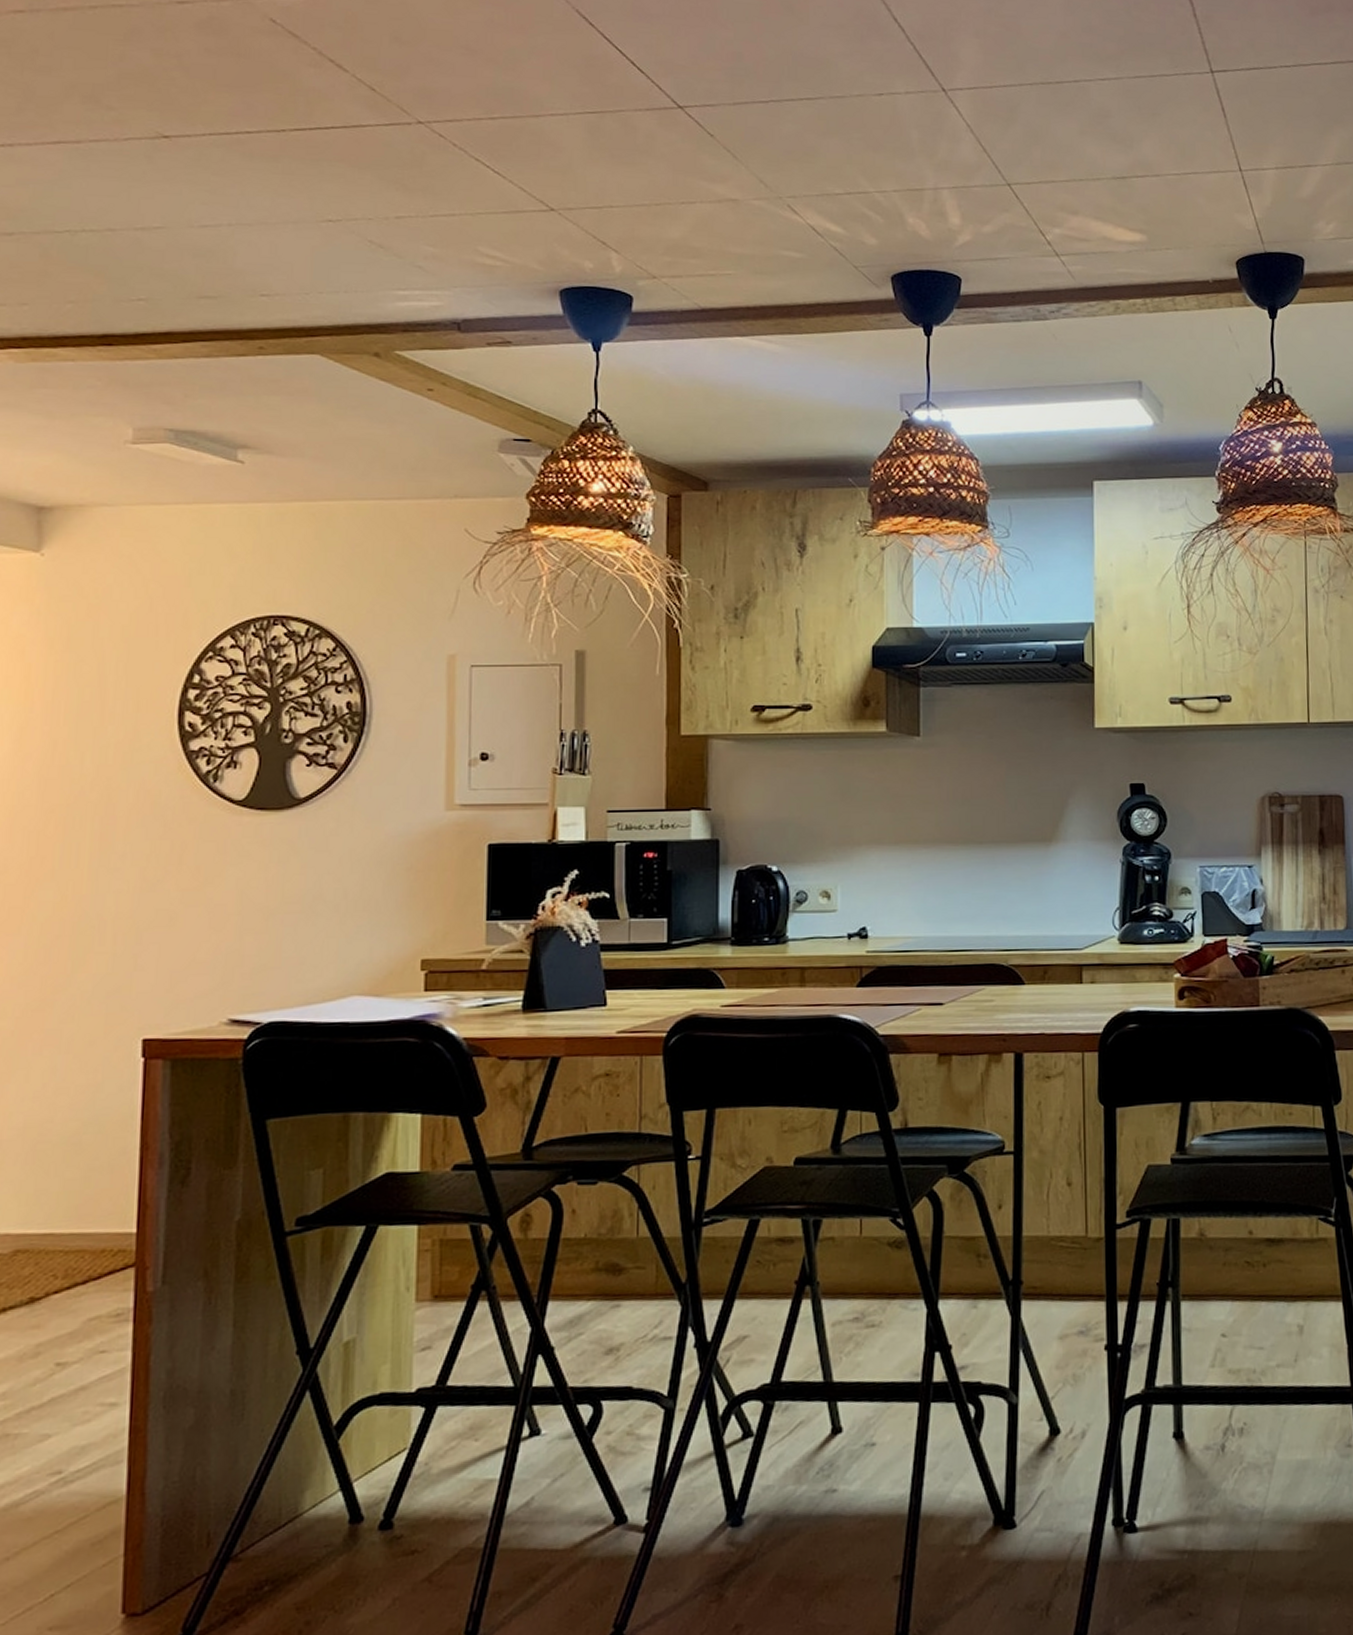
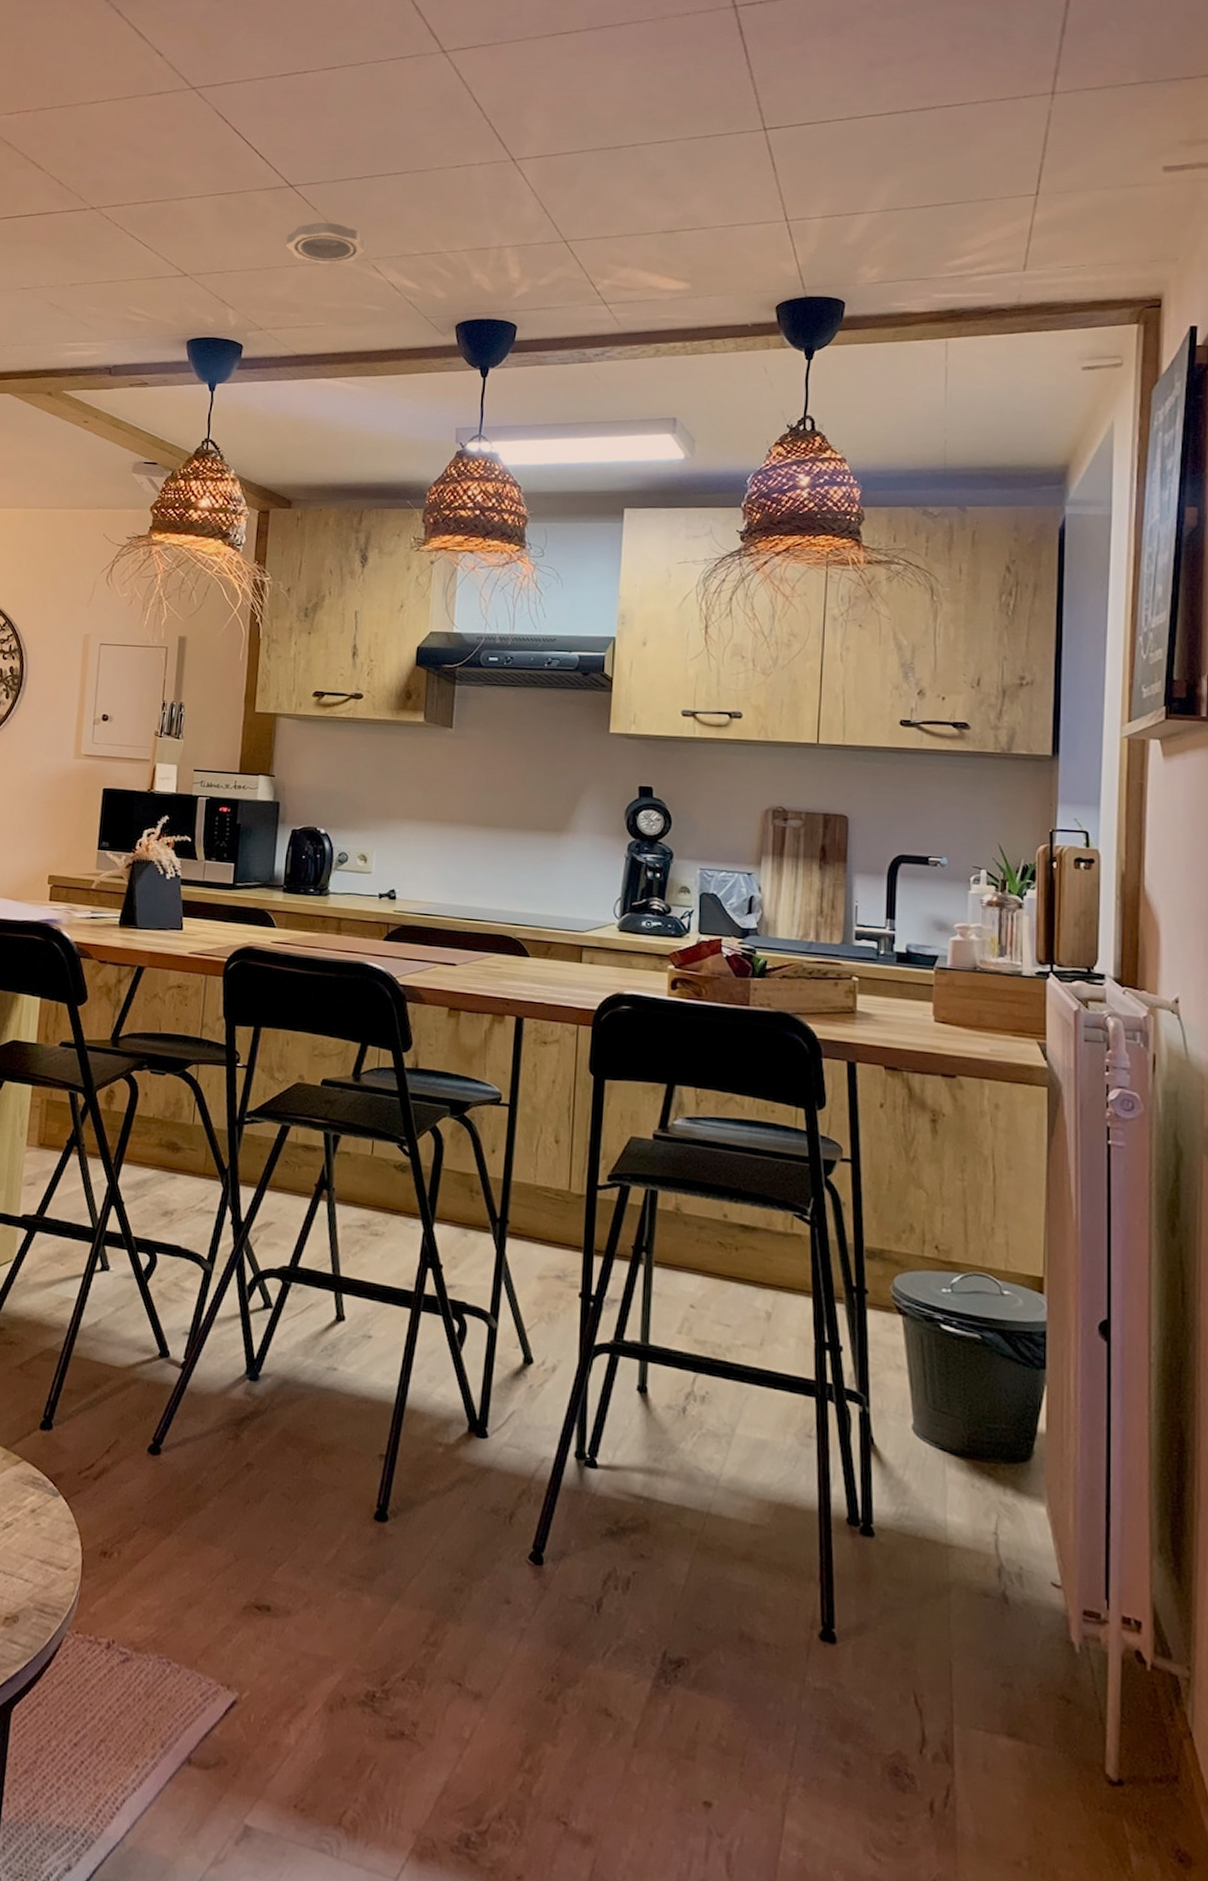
smoke detector: none [678,152,778,202] -> present [285,222,366,264]

